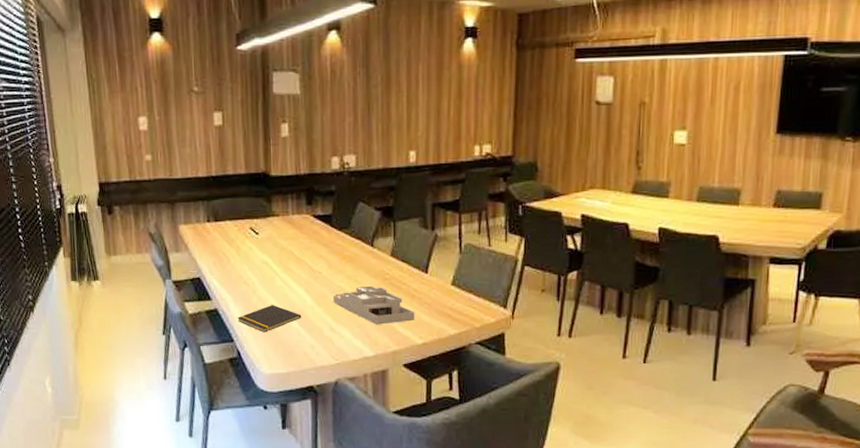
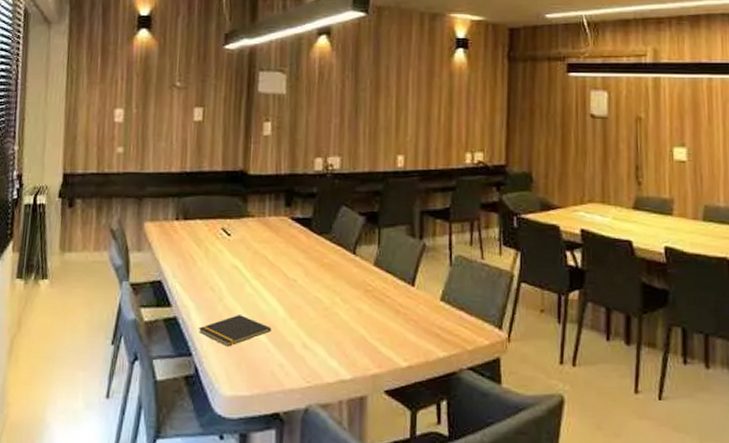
desk organizer: present [333,285,415,325] -> none [308,297,400,343]

